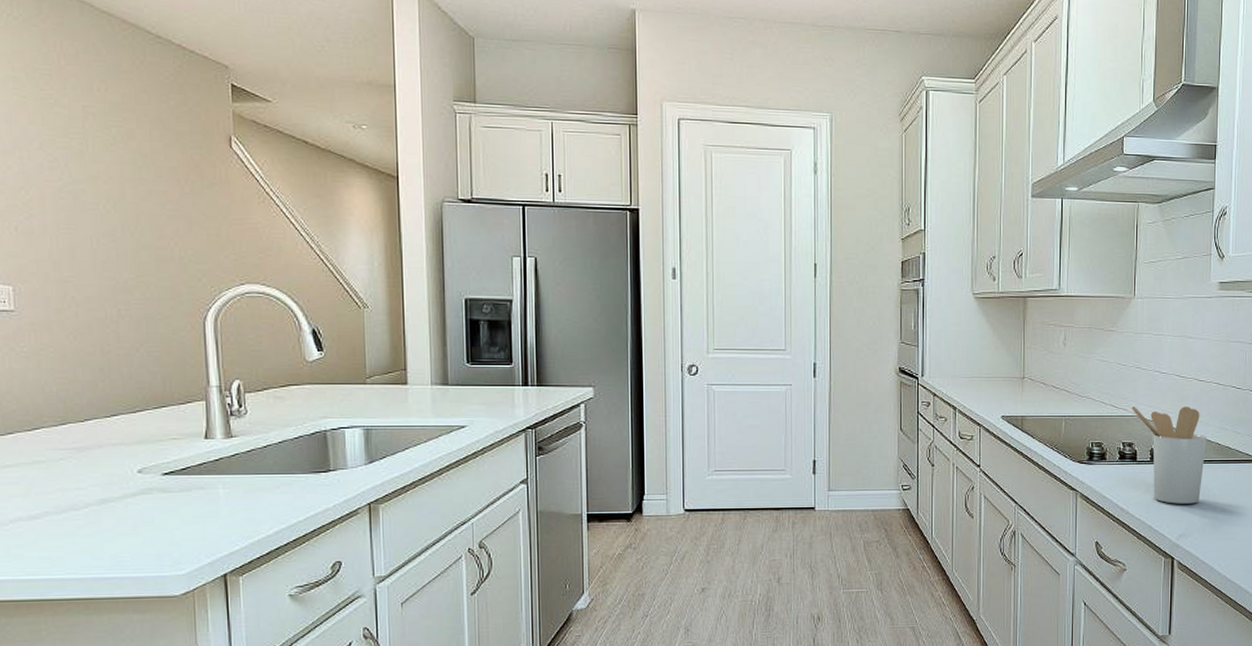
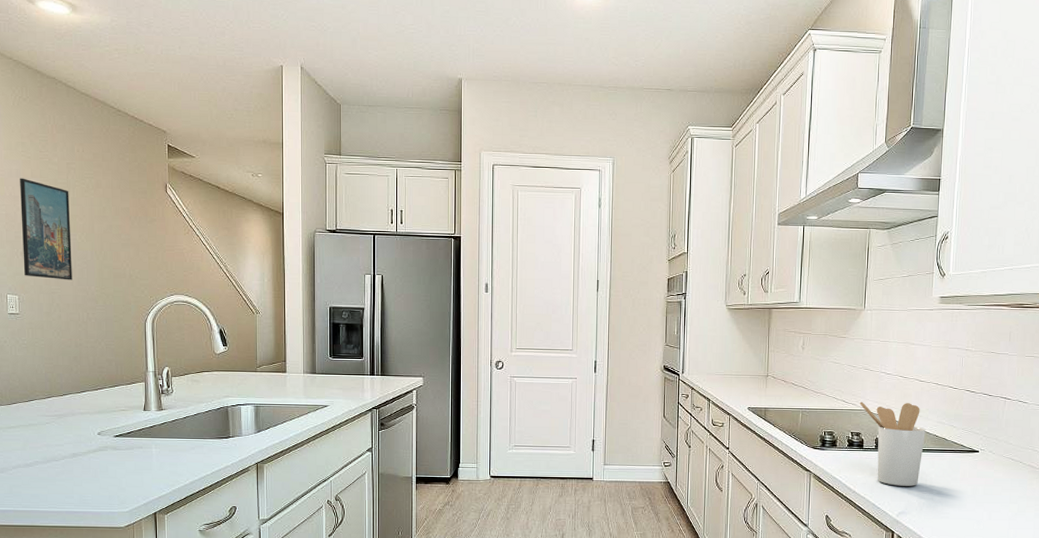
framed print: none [11,125,94,265] -> present [20,178,72,280]

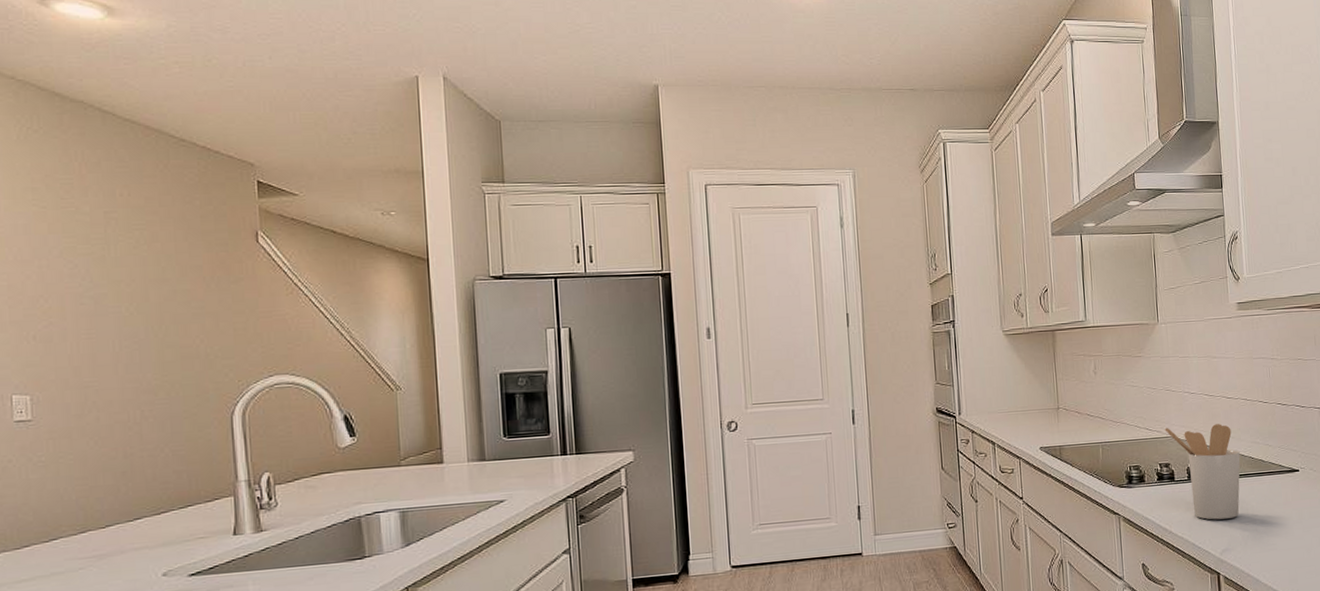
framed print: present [20,178,72,280] -> none [30,235,117,369]

